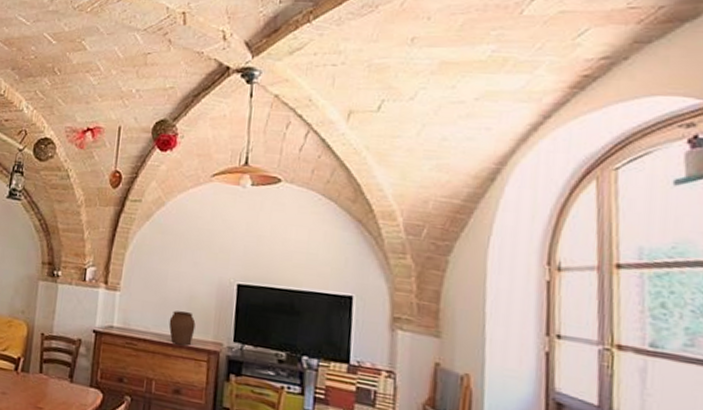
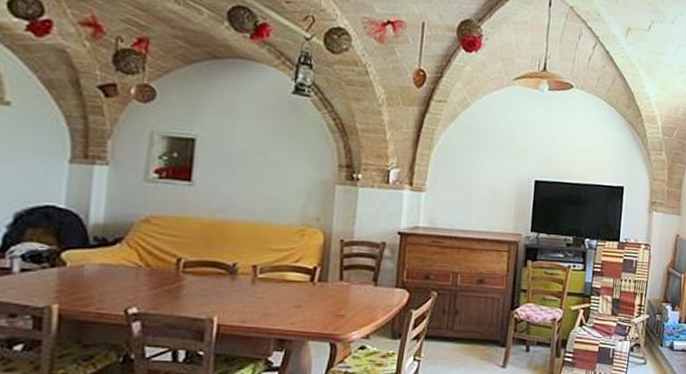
vase: present [169,310,196,347] -> none [473,207,498,240]

